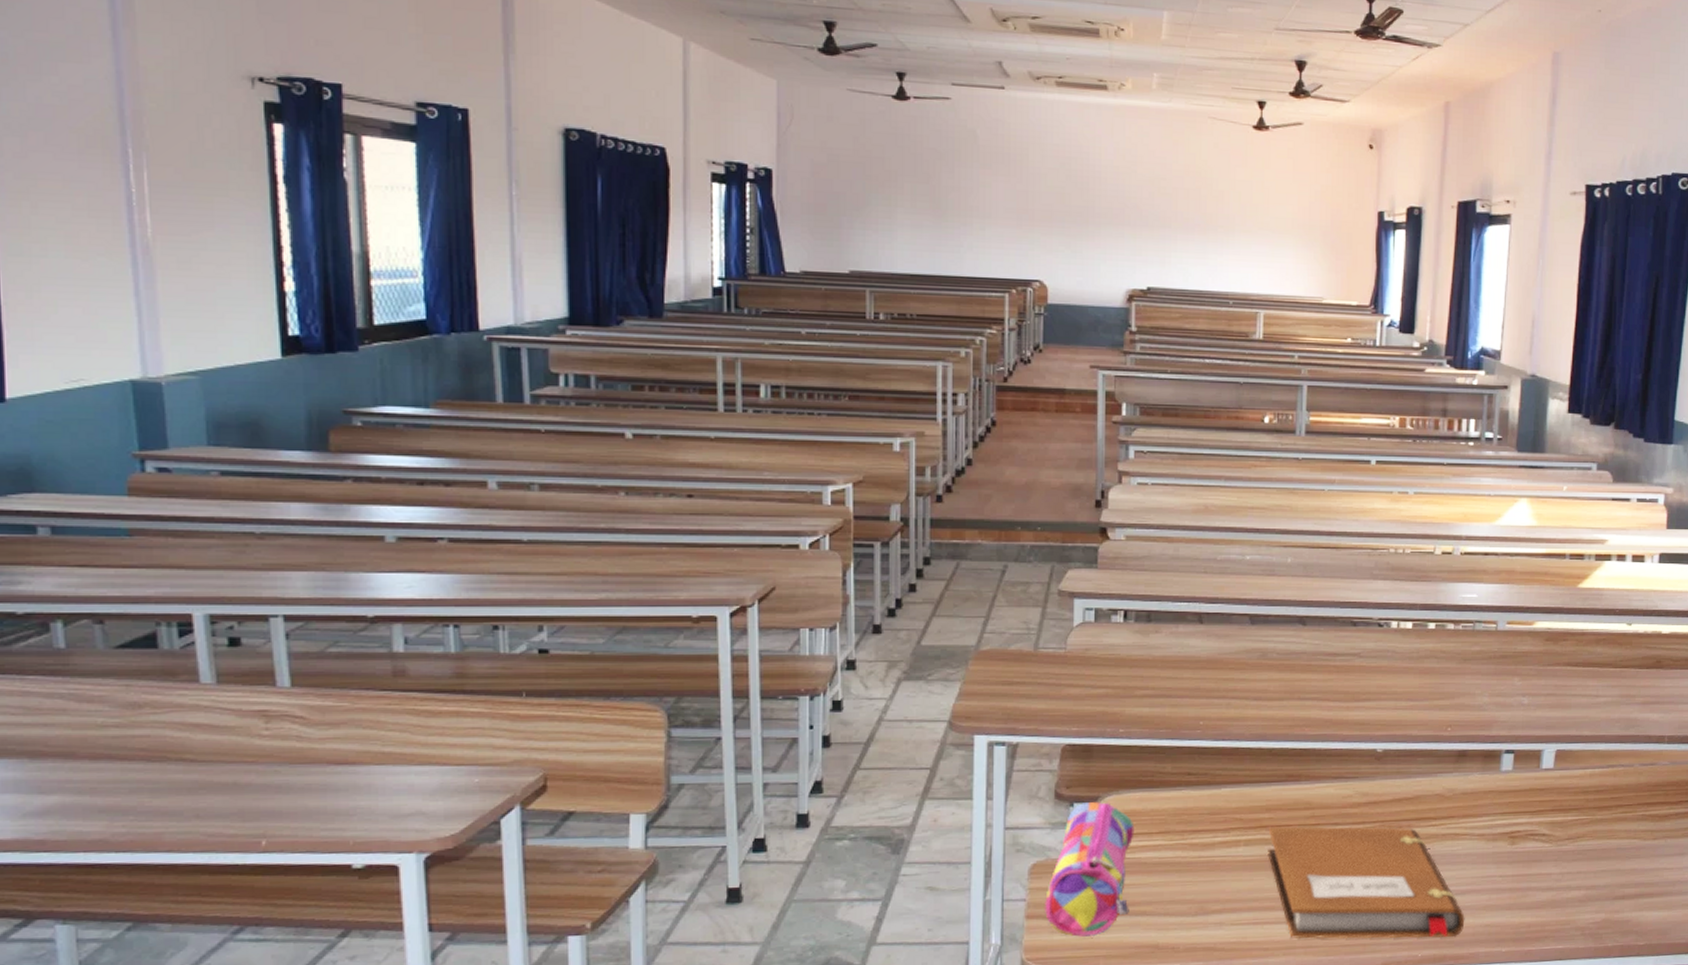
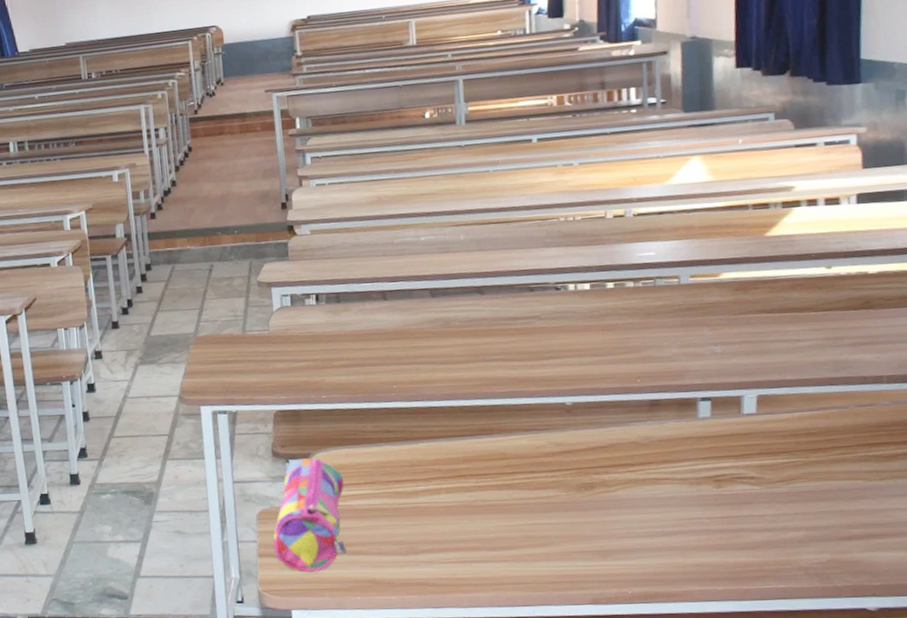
notebook: present [1268,826,1465,940] -> none [466,474,675,577]

